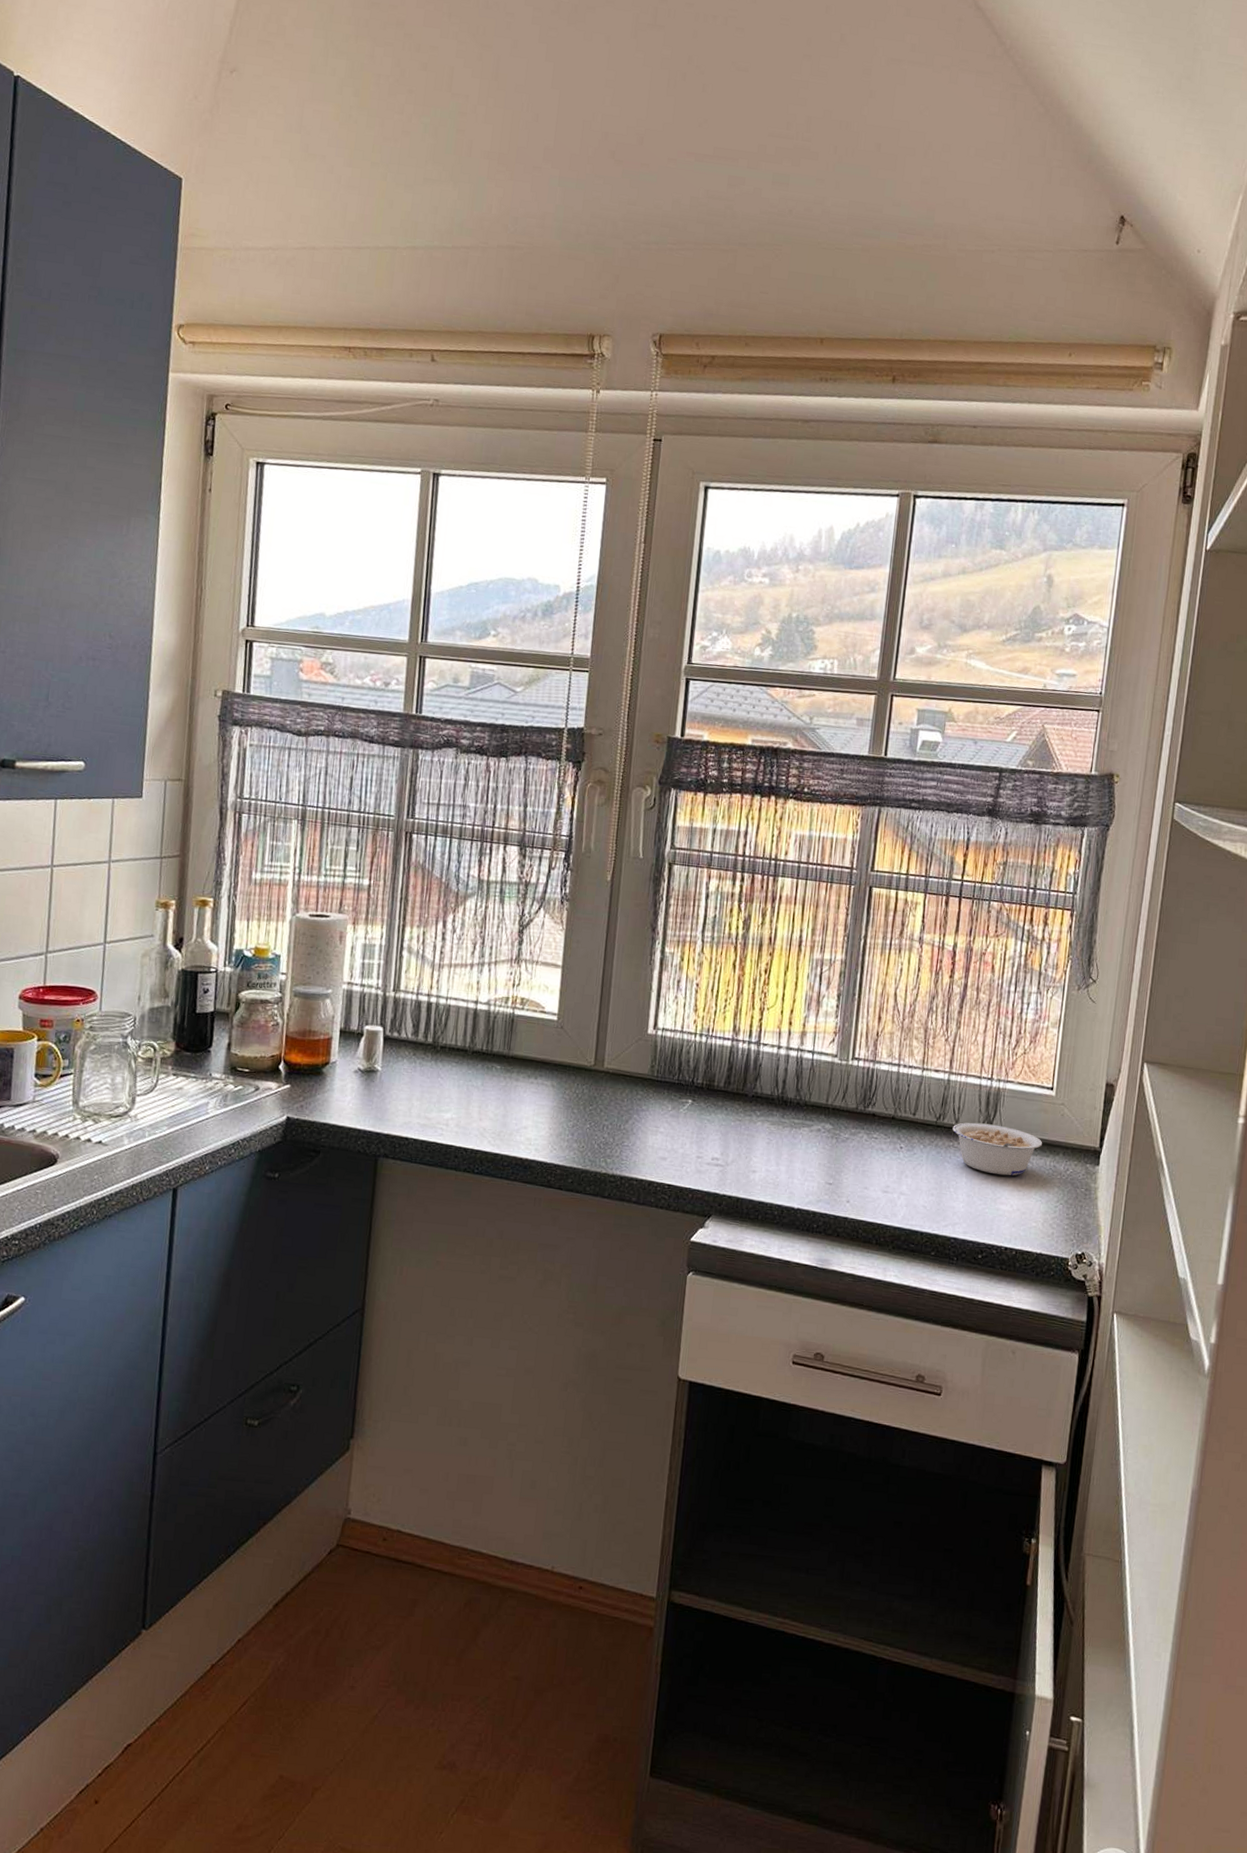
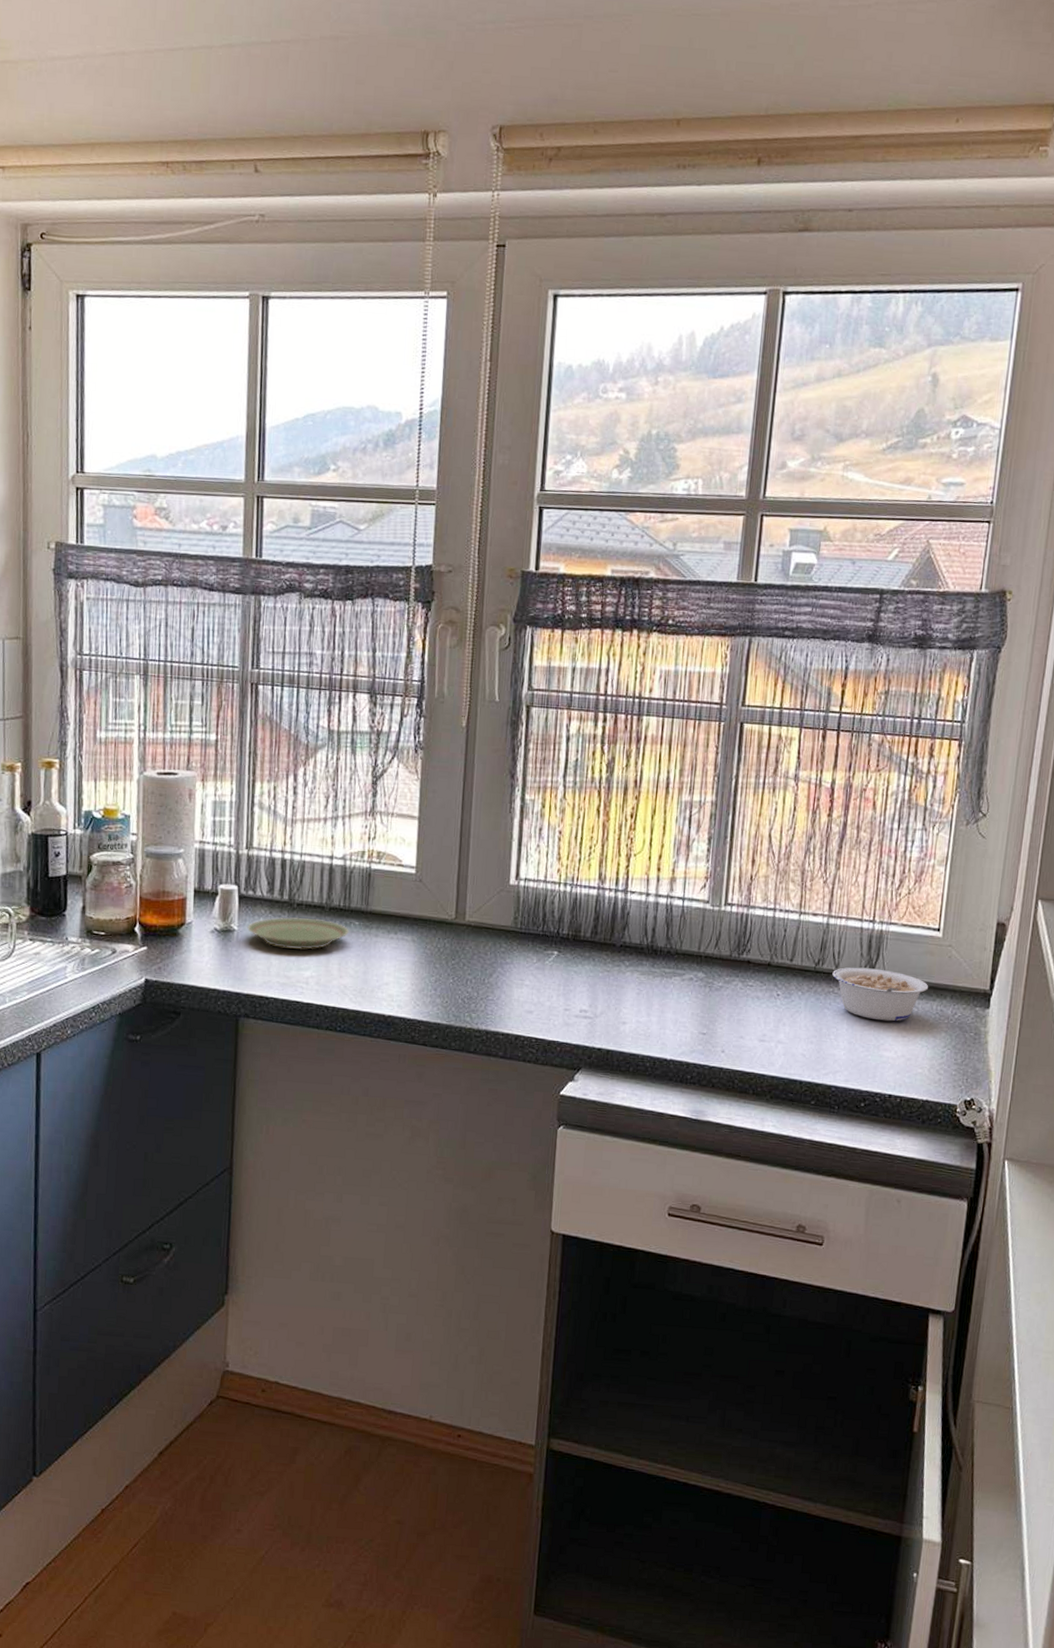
plate: none [391,1059,490,1092] -> present [247,917,349,950]

